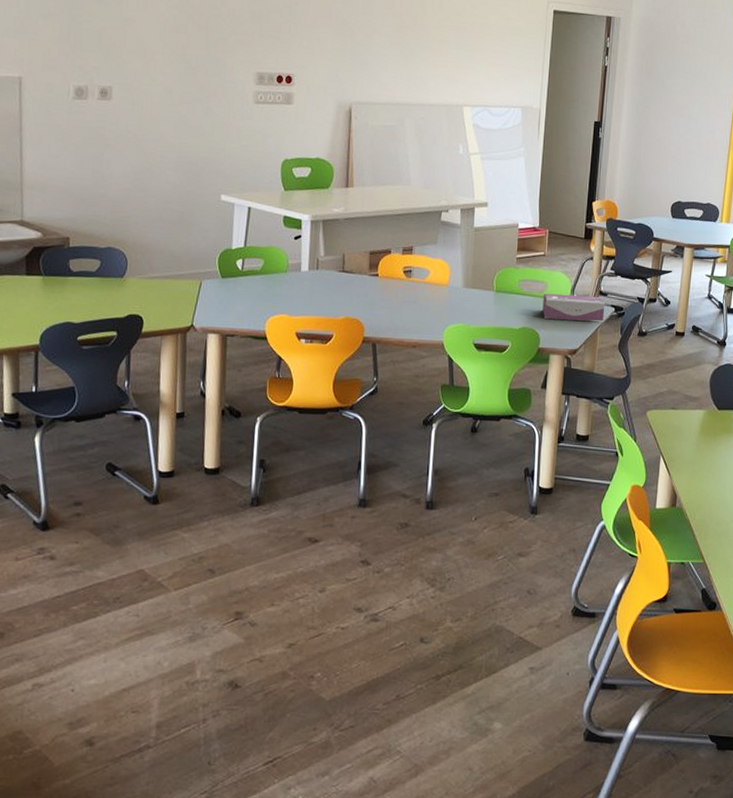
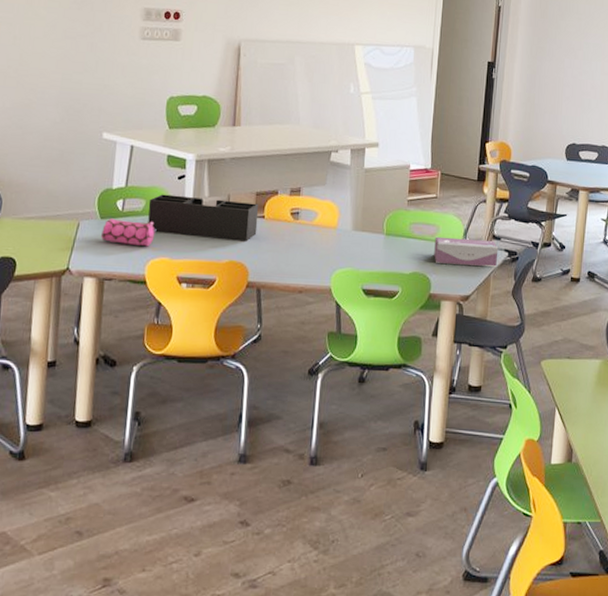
pencil case: none [222,277,275,305] -> present [100,218,157,247]
desk organizer: none [266,254,373,299] -> present [148,194,259,242]

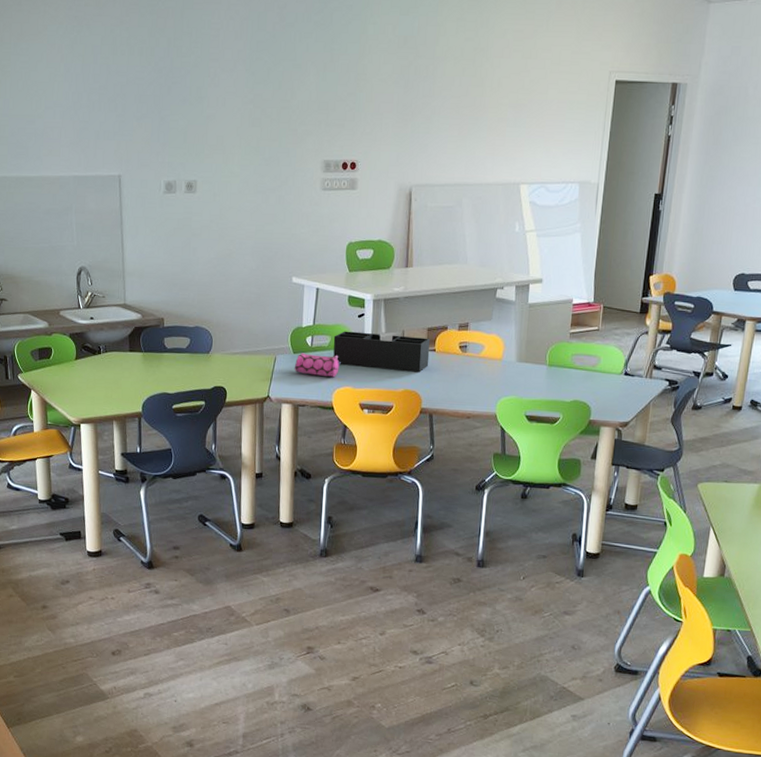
tissue box: present [434,236,499,267] -> none [594,367,659,395]

